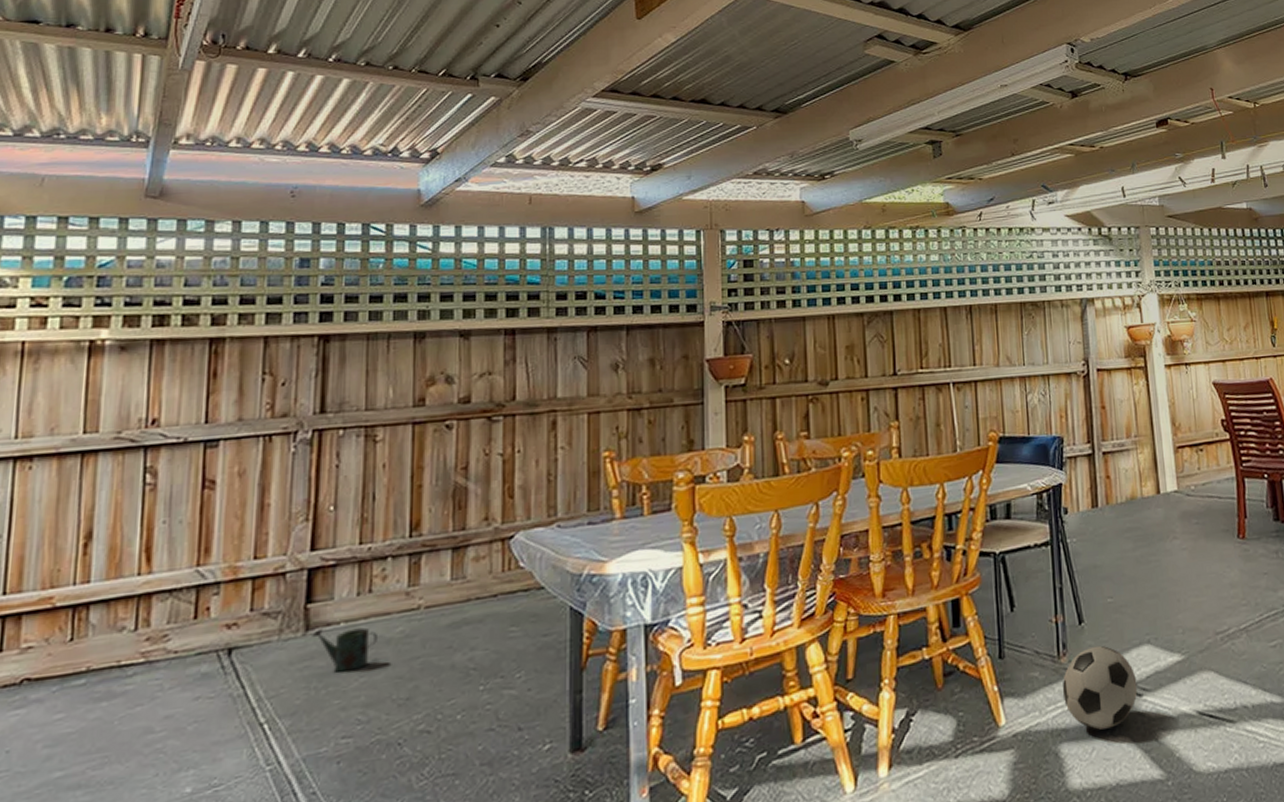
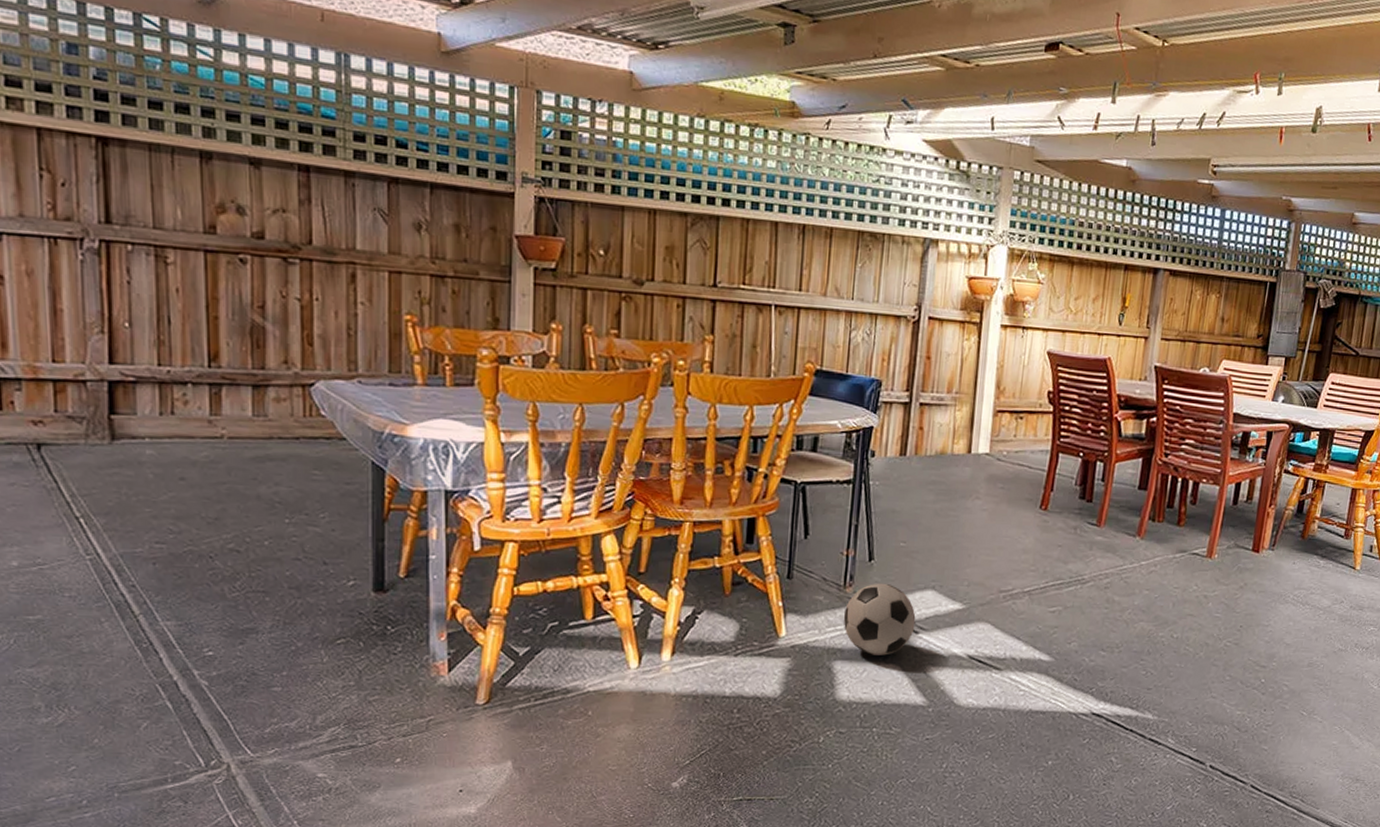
watering can: present [312,627,377,672] -> none [118,440,183,484]

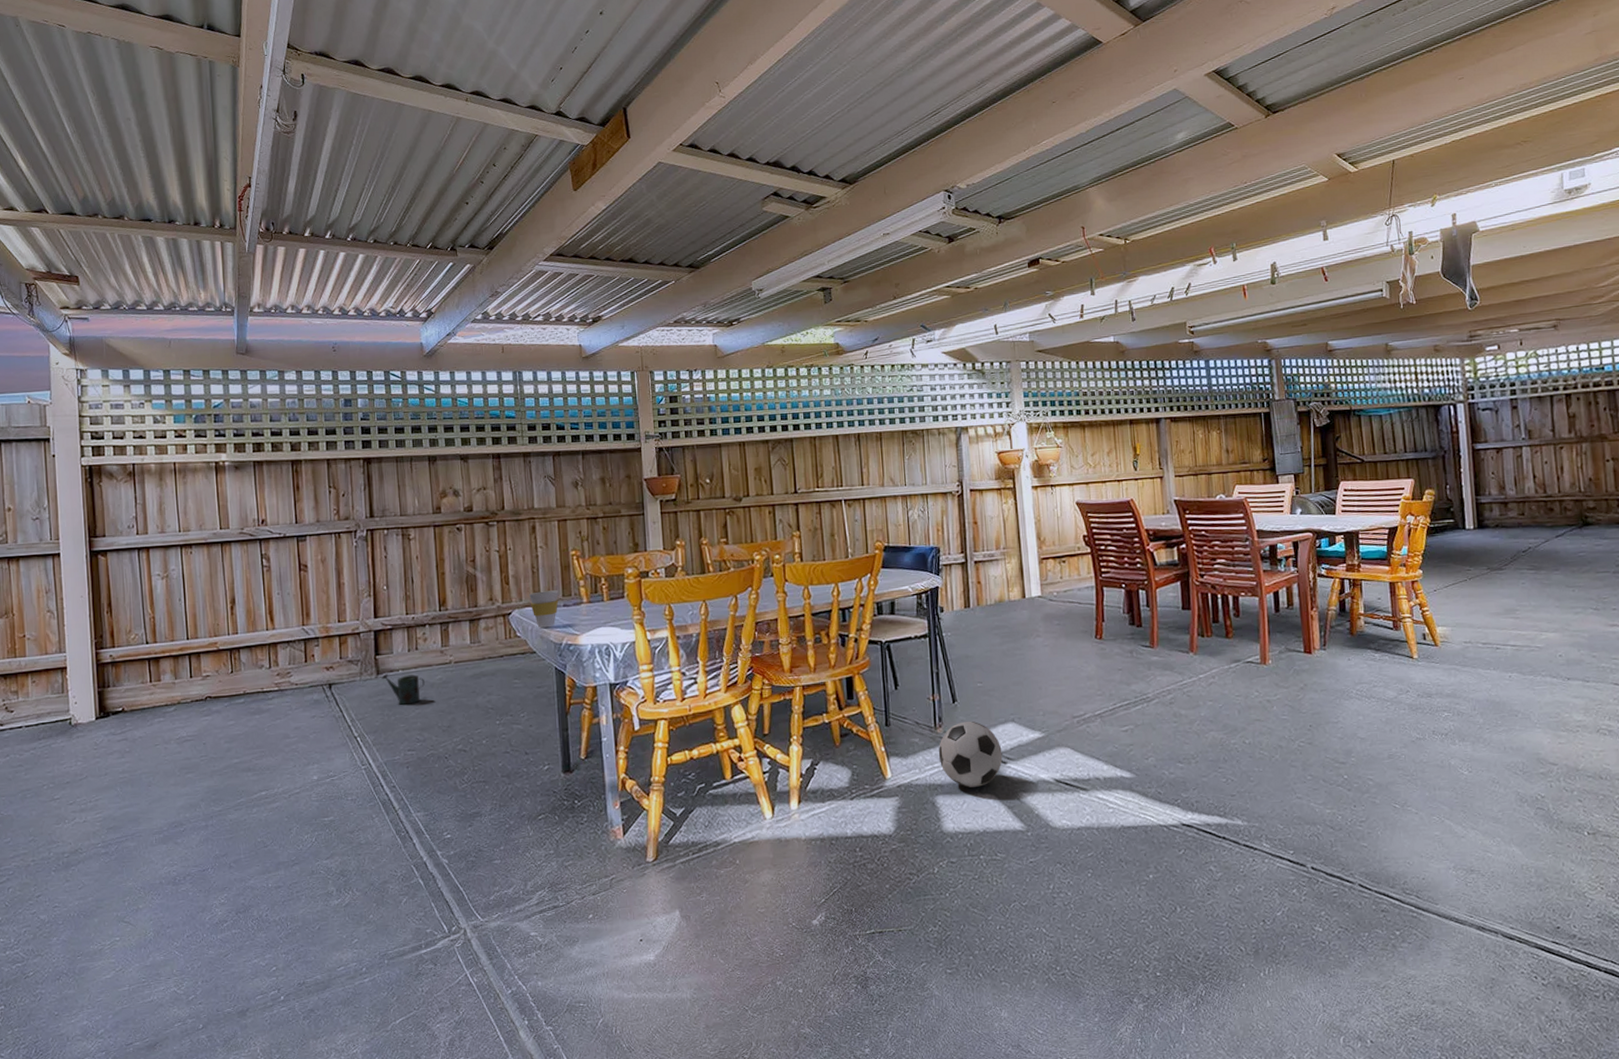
watering can: none [118,440,183,484] -> present [381,674,425,705]
cup: none [341,361,383,410] -> present [529,590,559,628]

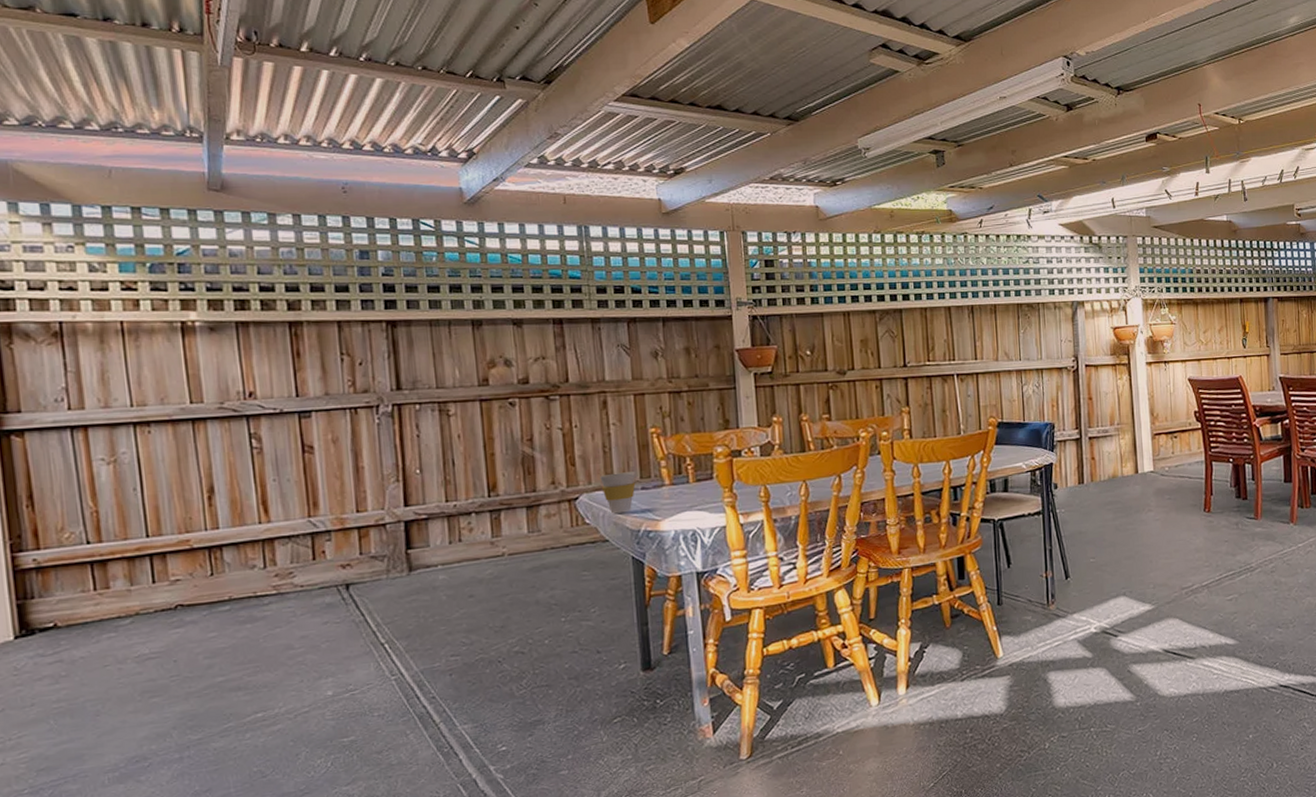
watering can: present [381,674,425,705] -> none [415,569,471,605]
soccer ball: present [938,721,1003,788] -> none [1050,596,1114,662]

